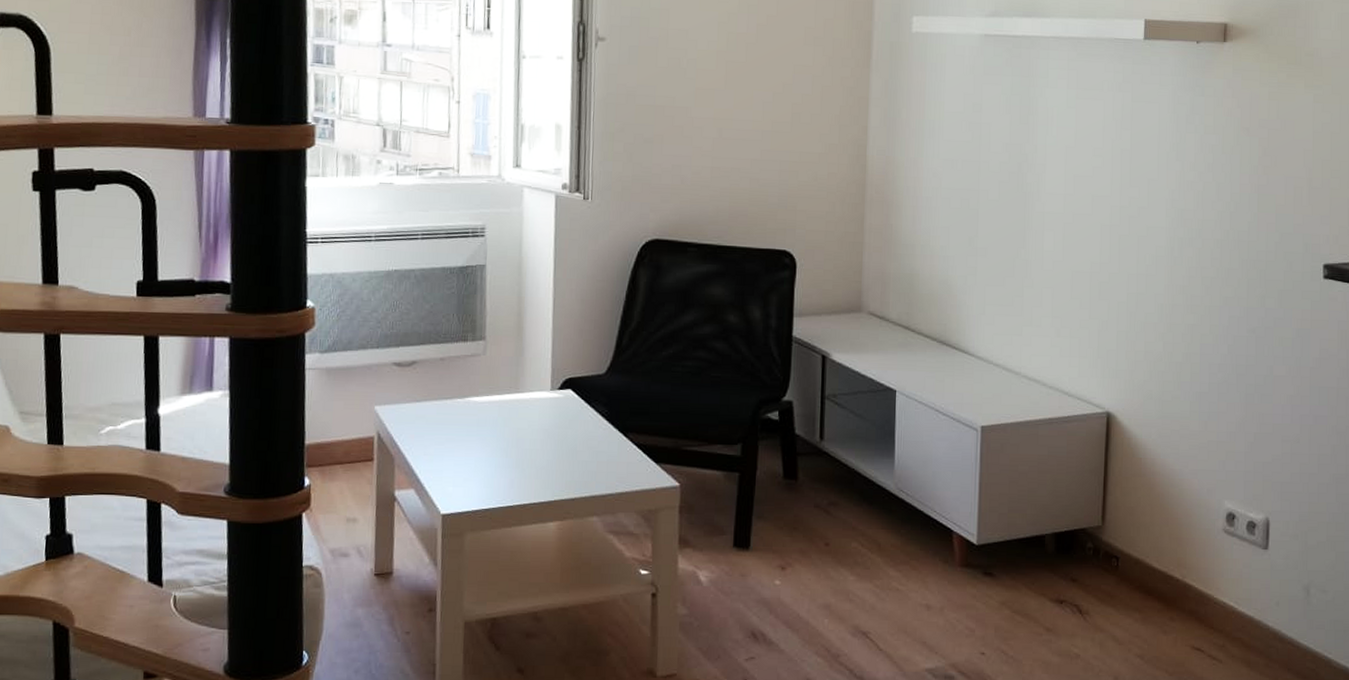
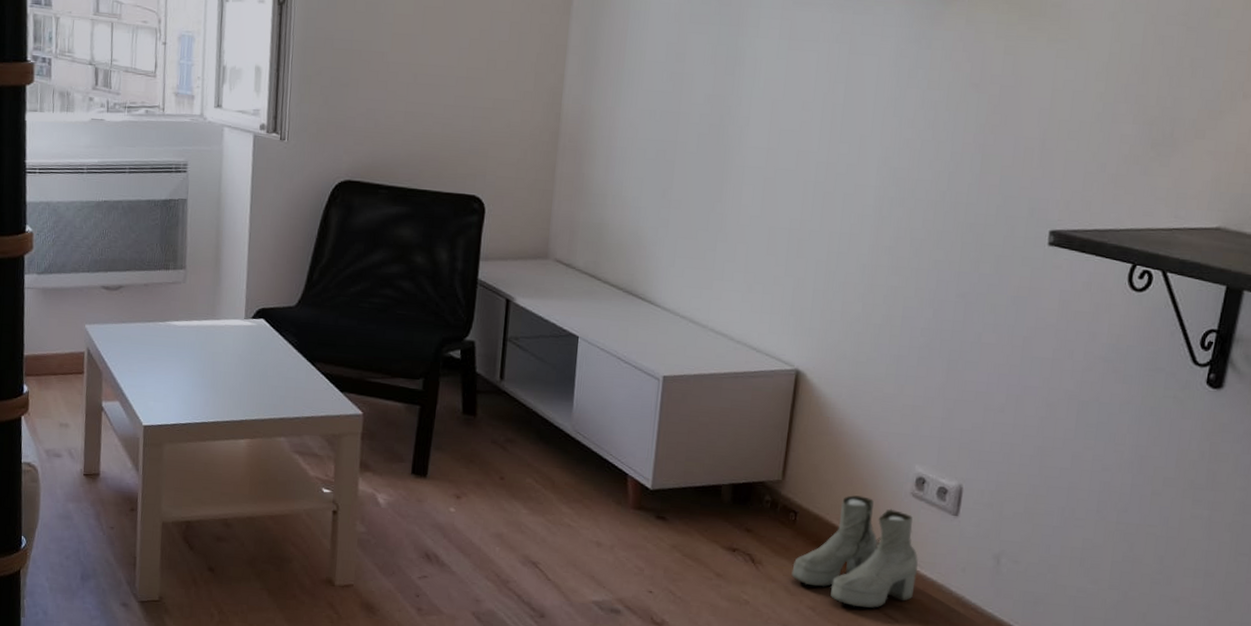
boots: none [1118,536,1235,652] -> present [791,495,918,608]

